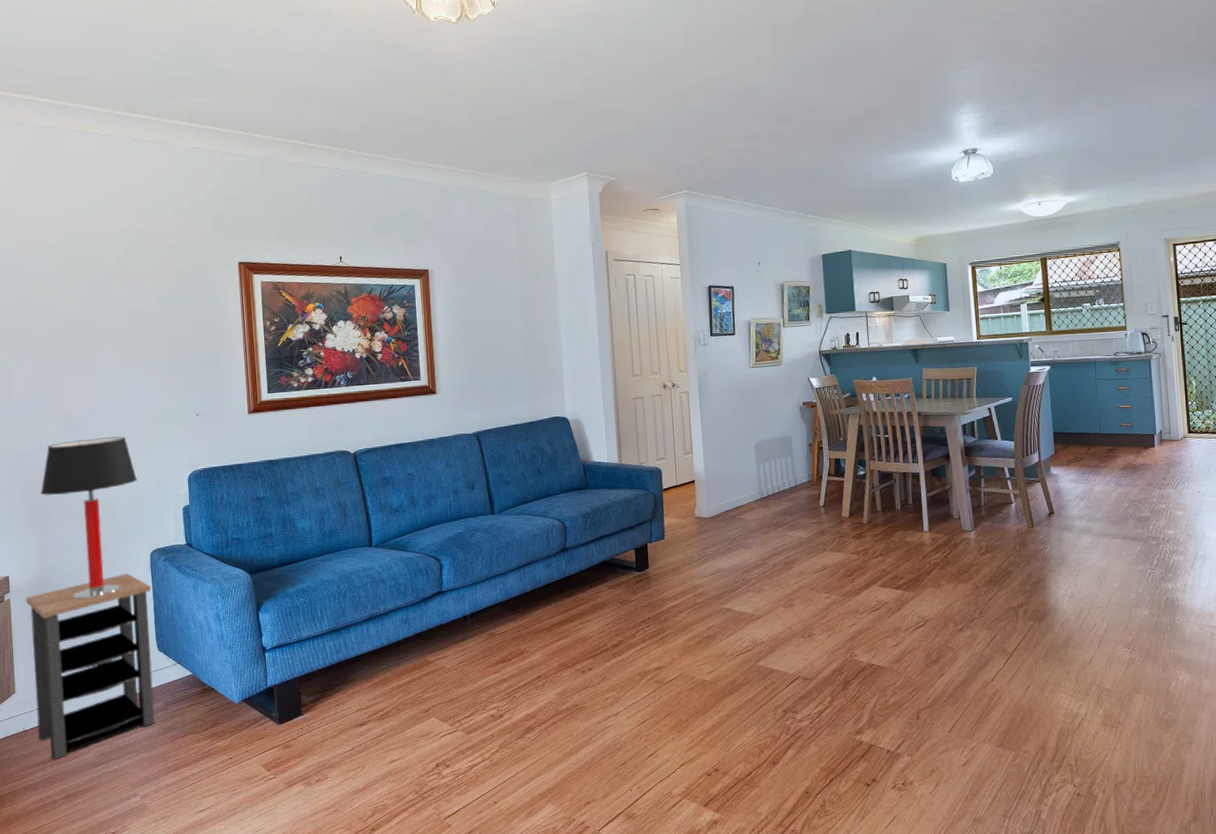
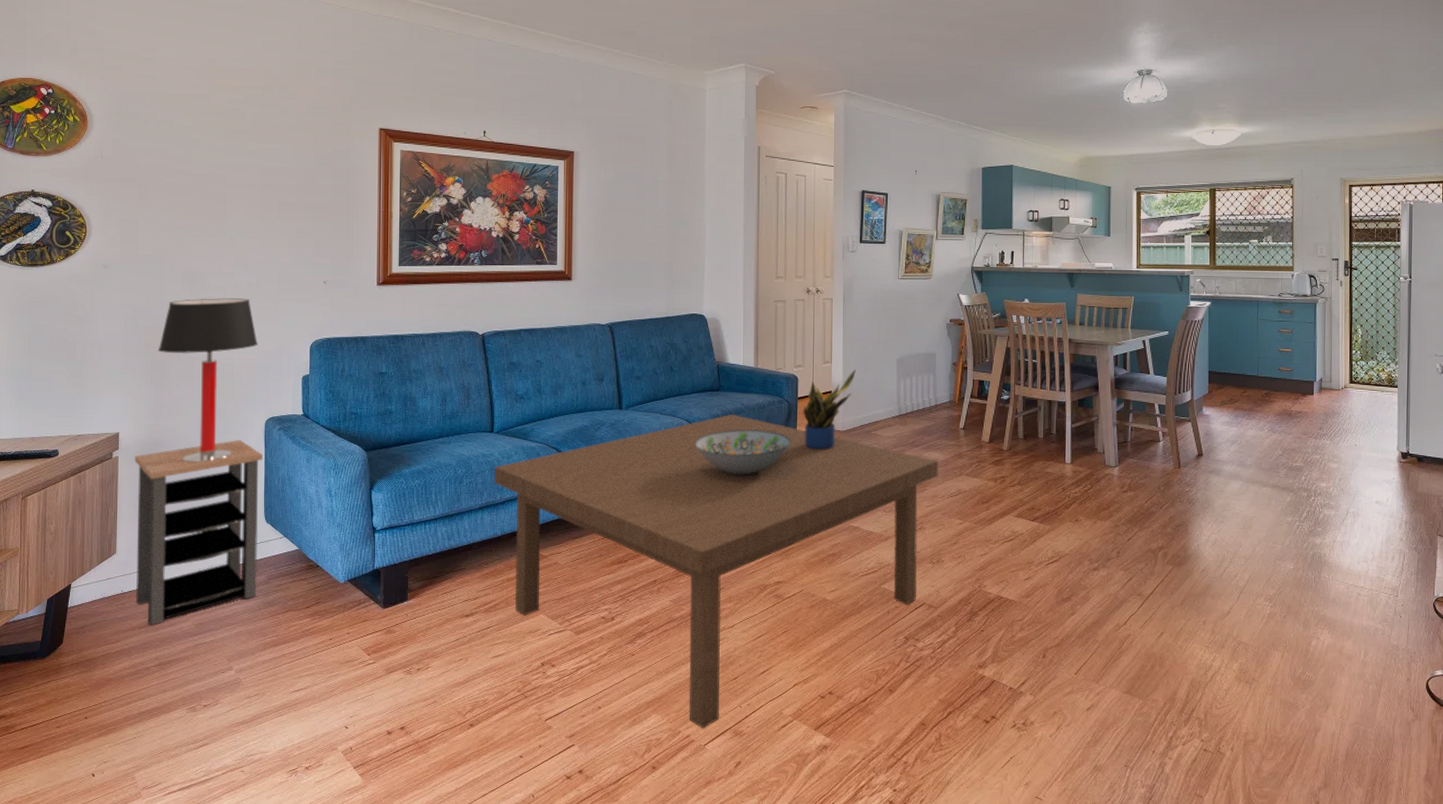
coffee table: none [376,509,803,815] -> present [495,414,939,729]
decorative bowl: none [567,523,660,568] -> present [695,429,791,475]
potted plant: none [668,458,716,538] -> present [803,369,856,450]

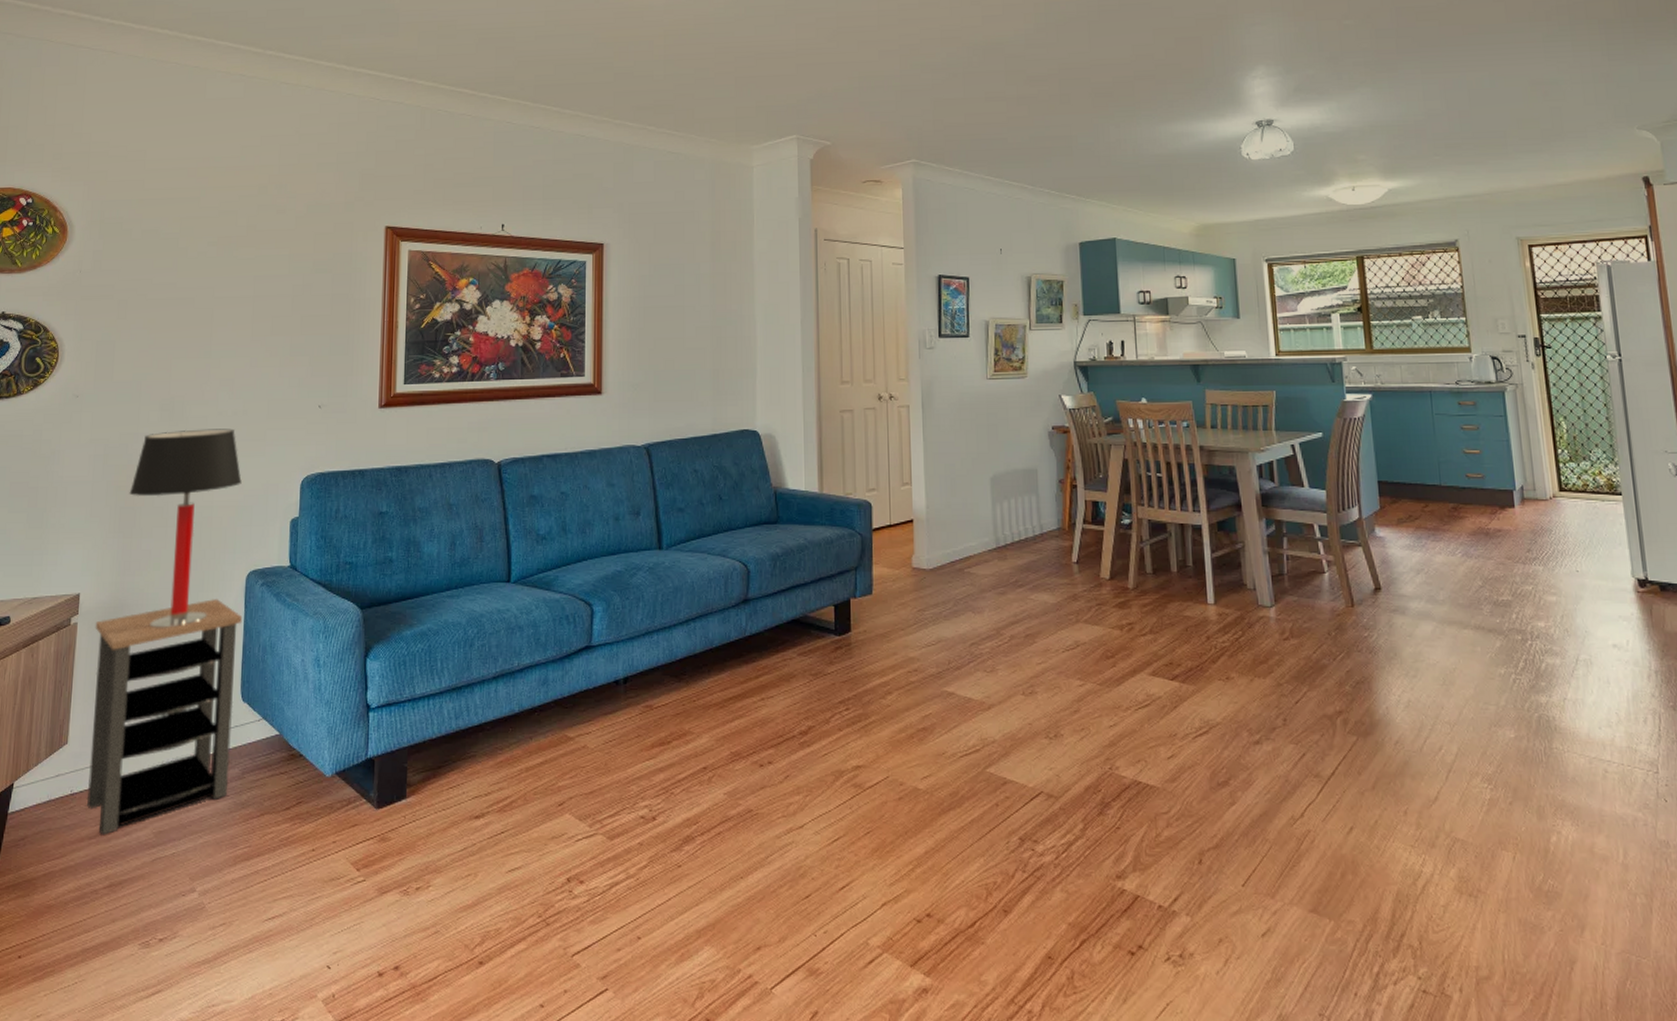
coffee table: present [495,414,939,729] -> none [511,551,1050,966]
decorative bowl: present [695,429,791,475] -> none [751,571,867,628]
potted plant: present [803,369,856,450] -> none [879,492,941,595]

